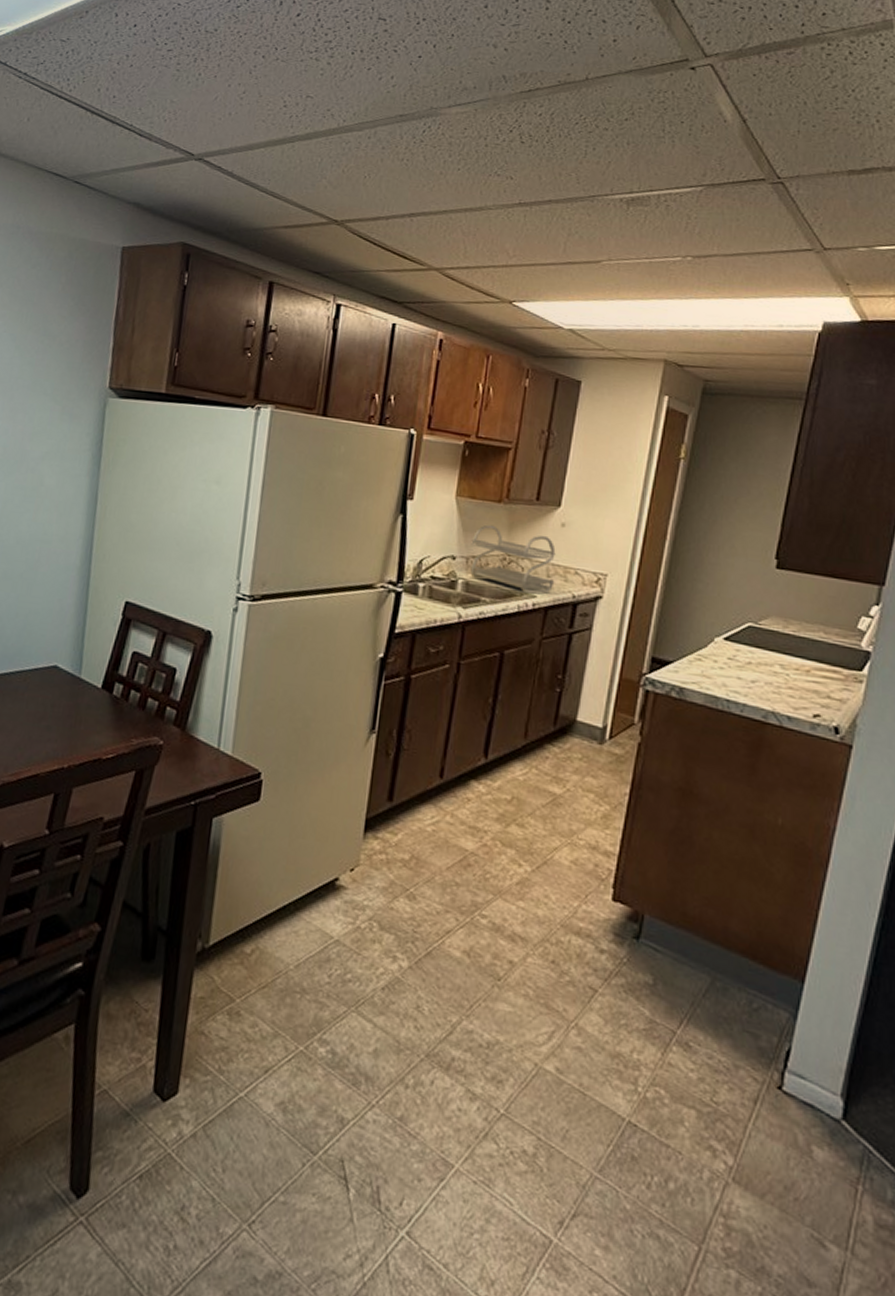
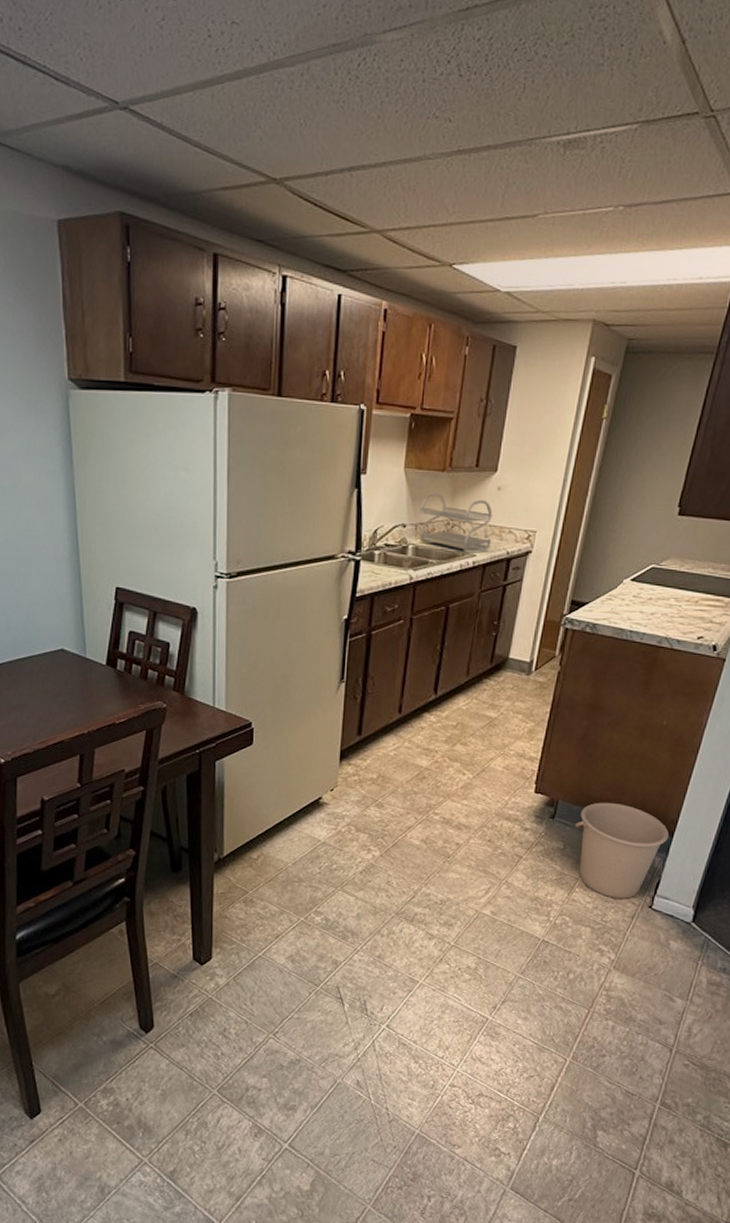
bucket: none [668,922,799,1071] -> present [575,802,670,899]

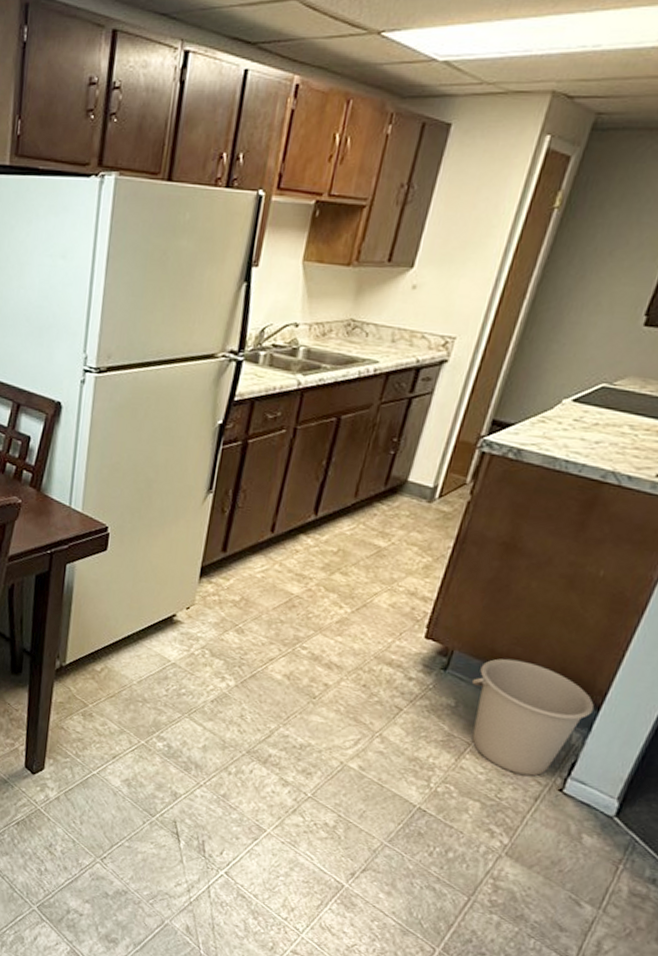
dish rack: present [419,493,493,553] -> none [312,289,404,360]

